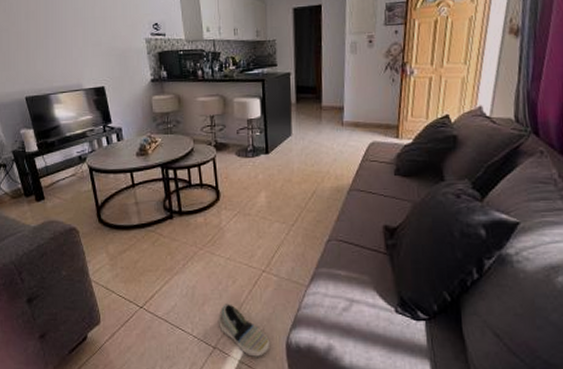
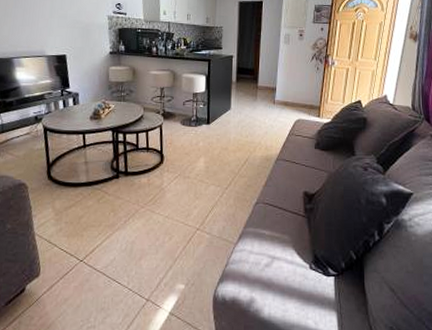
shoe: present [219,304,270,357] -> none [153,258,199,309]

